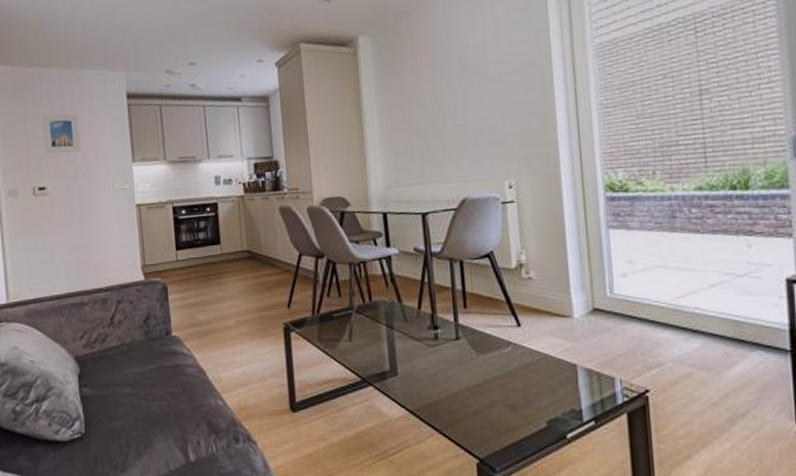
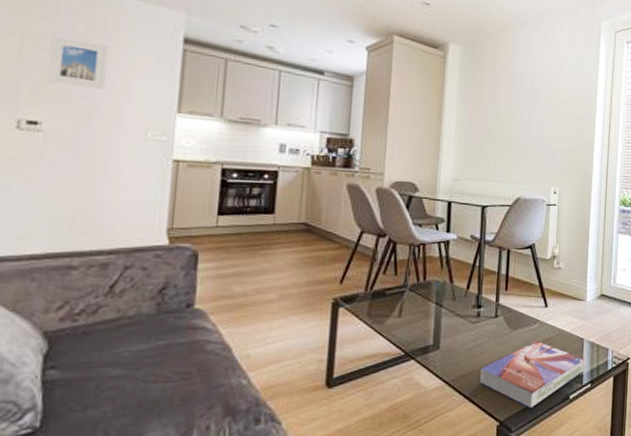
textbook: none [448,367,582,447] -> present [480,341,584,409]

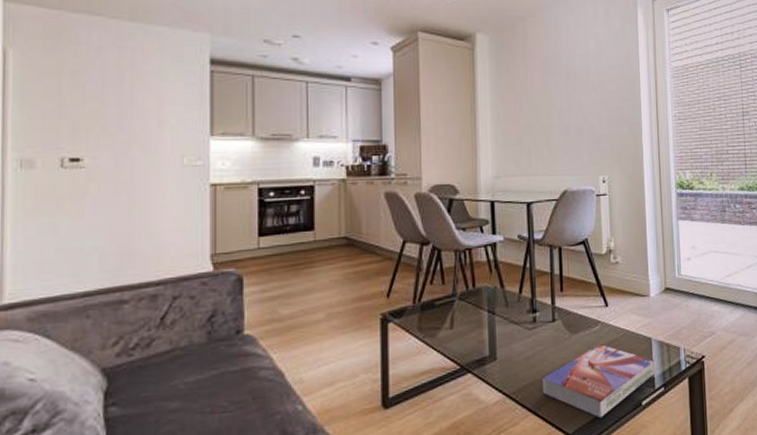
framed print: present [48,36,109,89] -> none [86,72,139,119]

